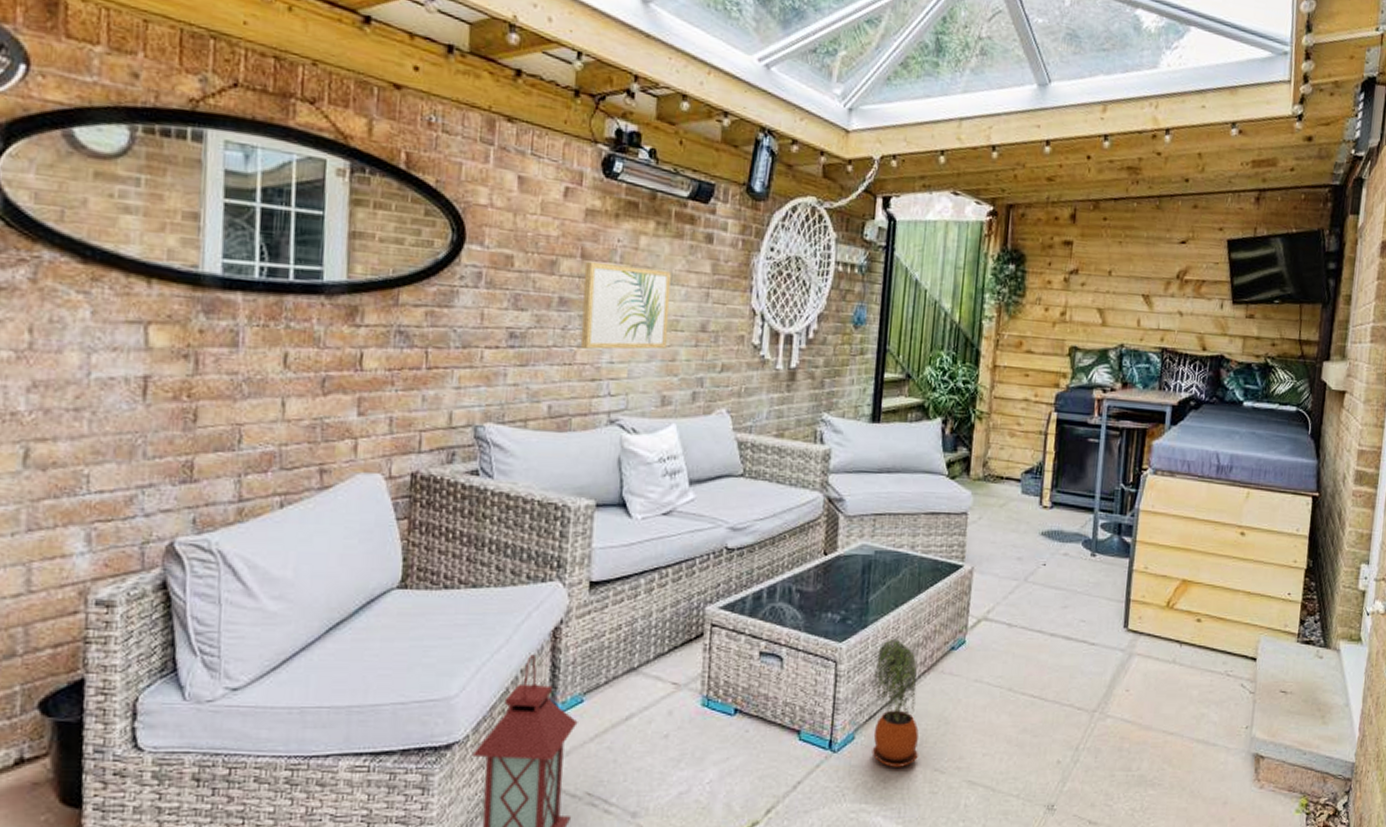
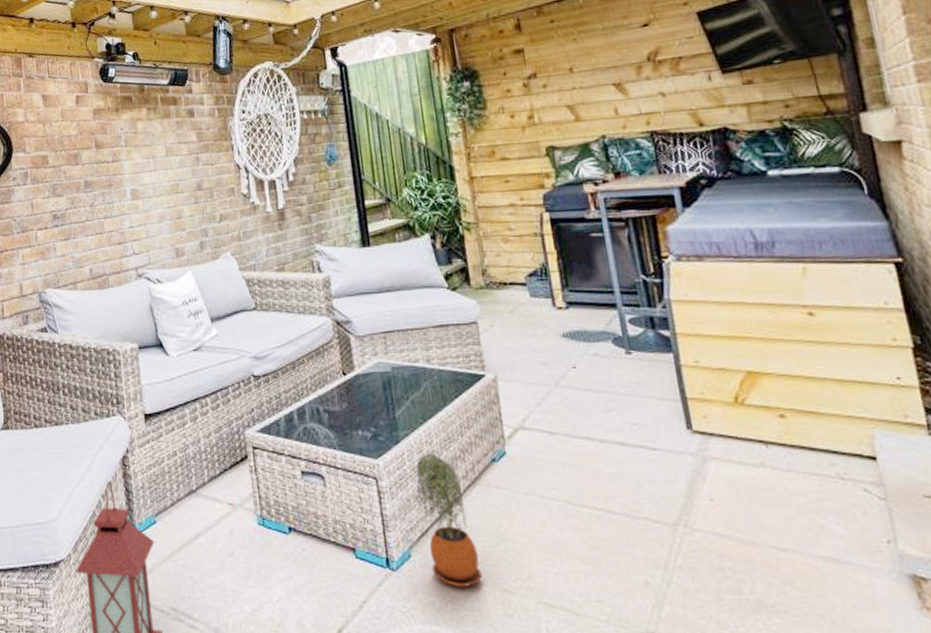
wall art: present [580,261,671,350] -> none [99,145,173,219]

